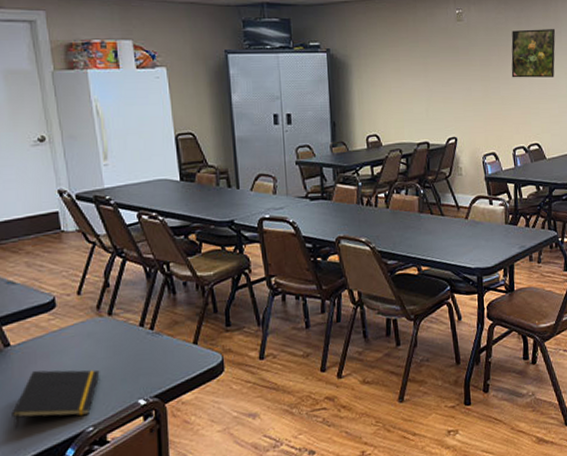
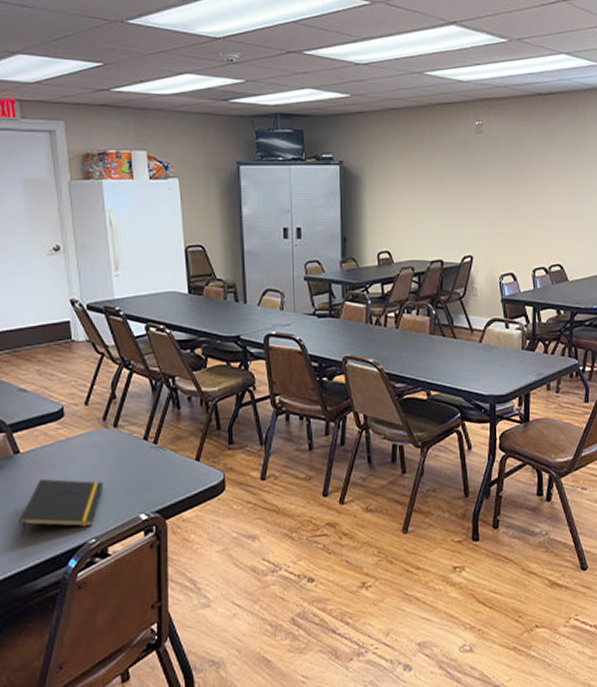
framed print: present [511,29,556,78] -> none [533,142,583,194]

